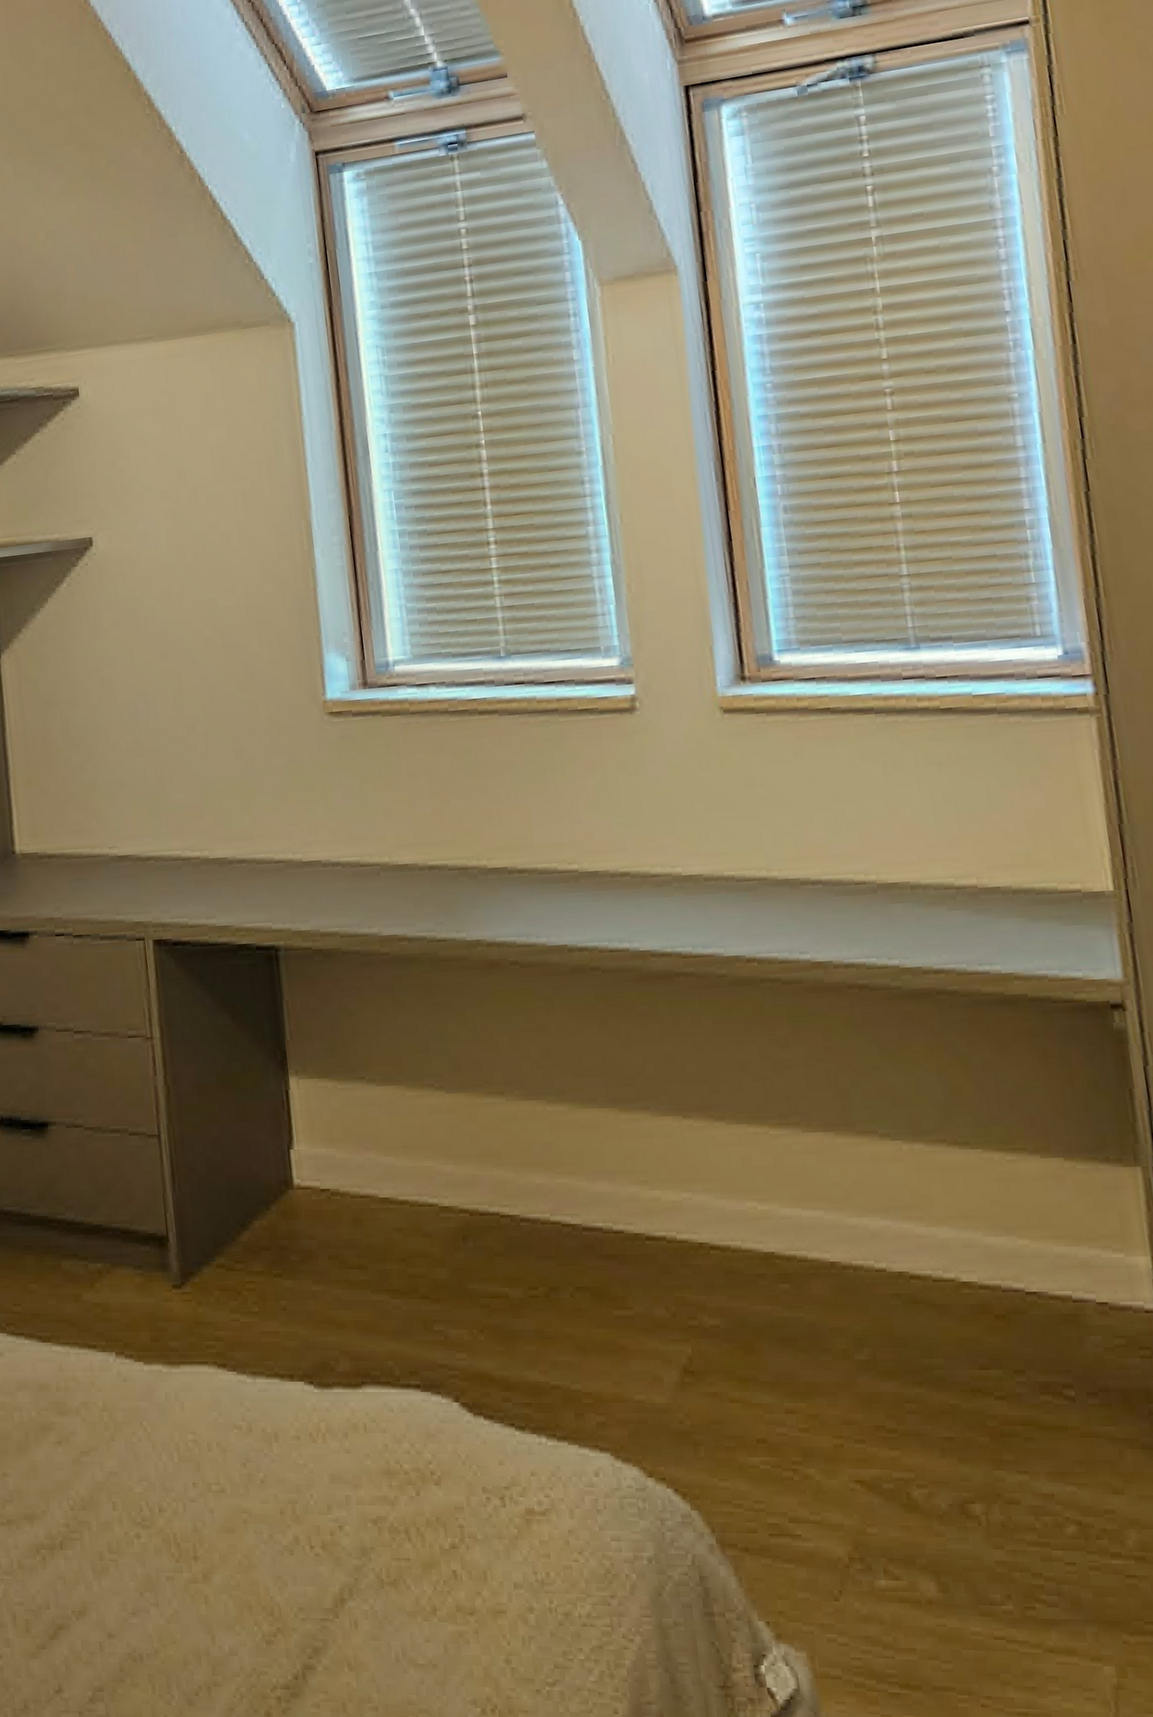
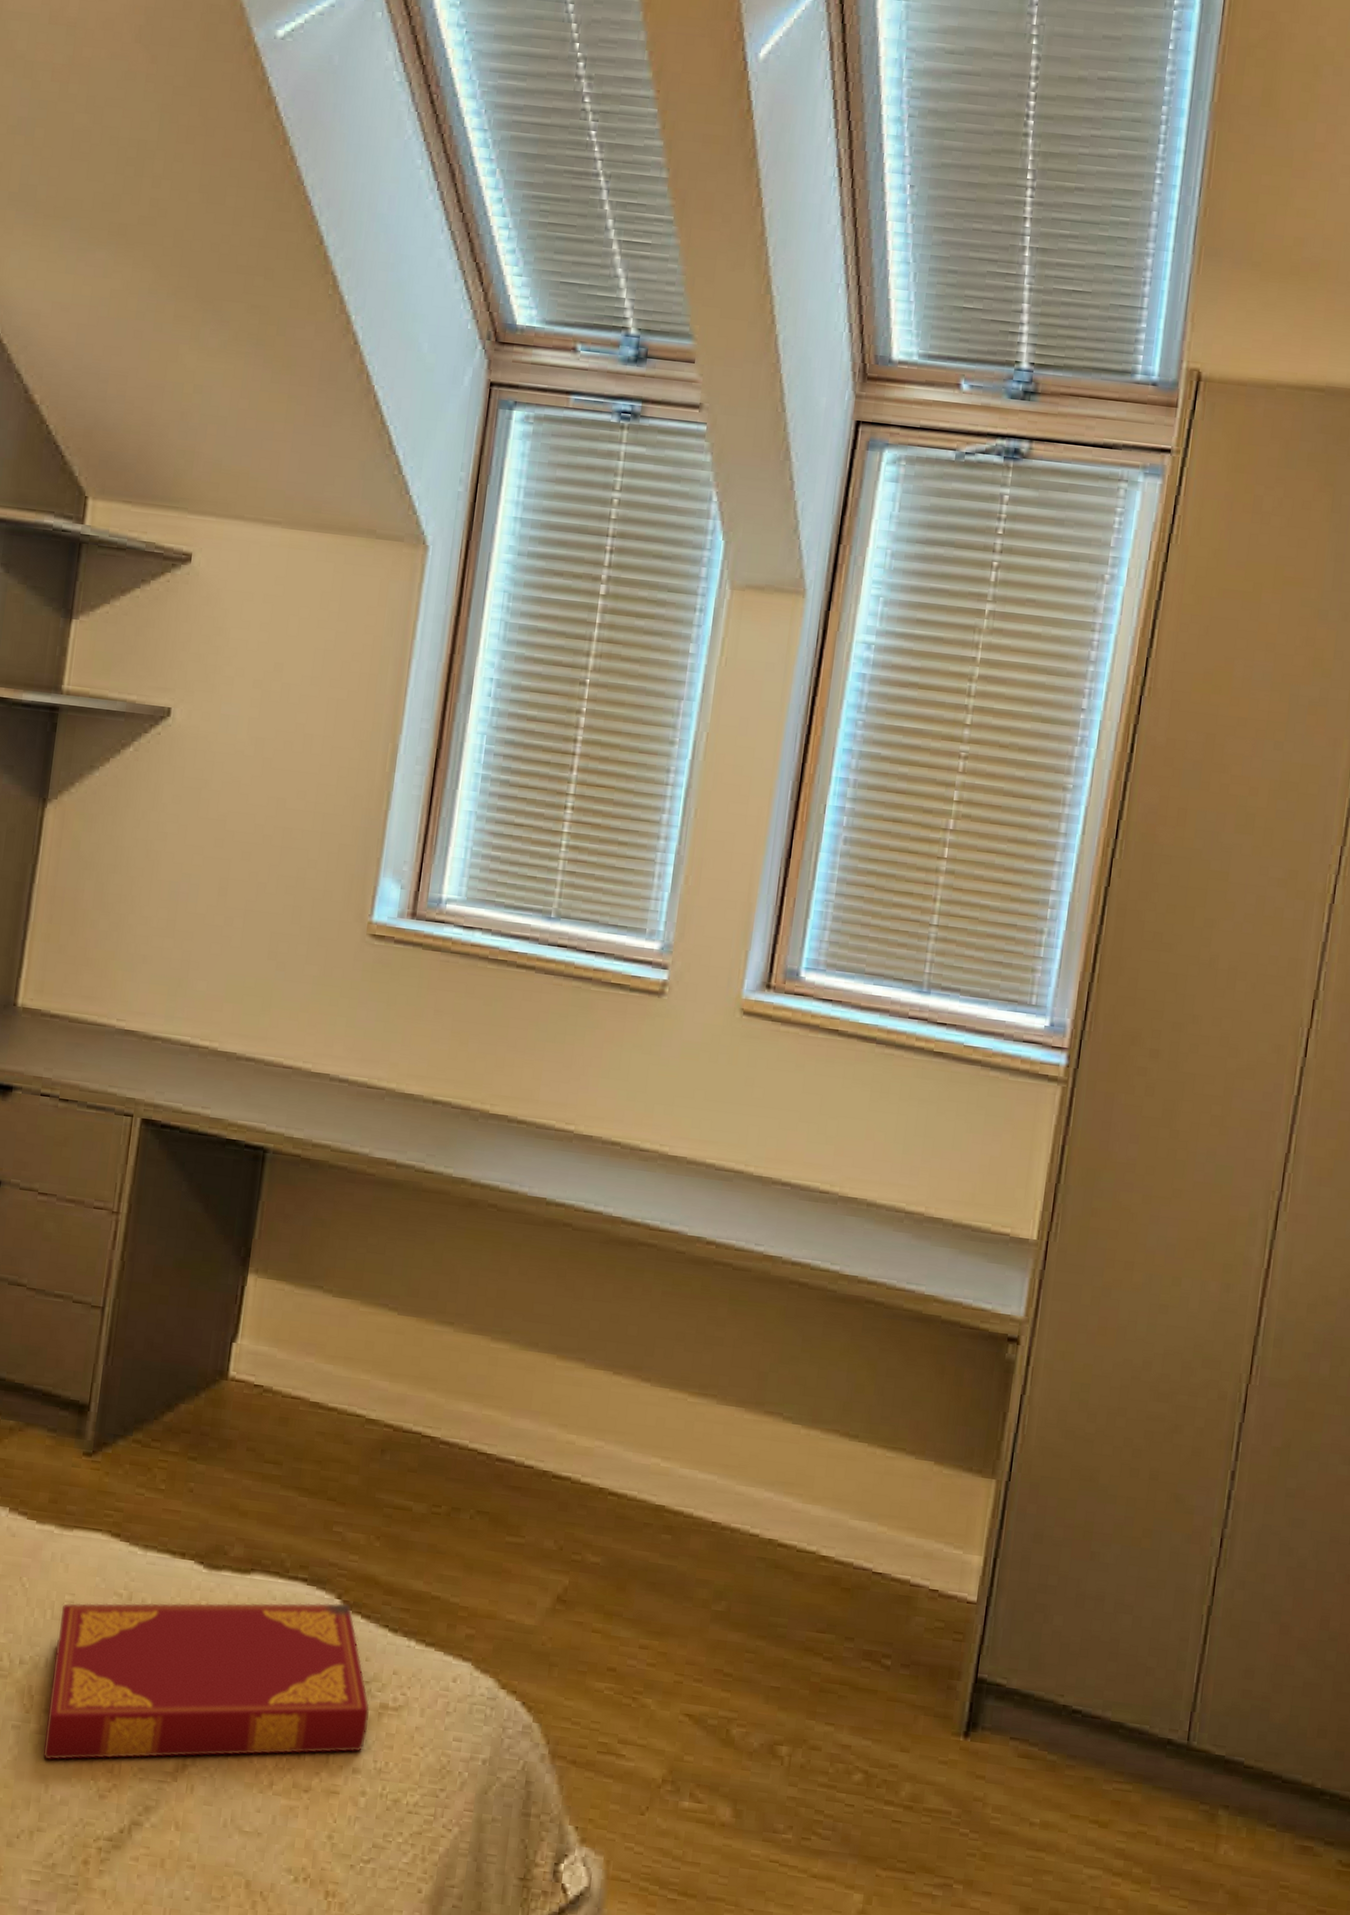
hardback book: none [187,1405,520,1610] -> present [42,1603,370,1761]

